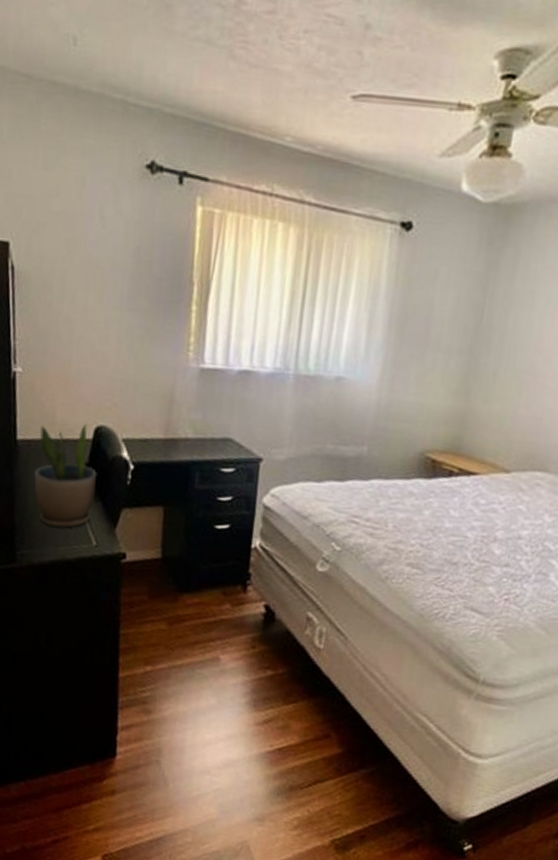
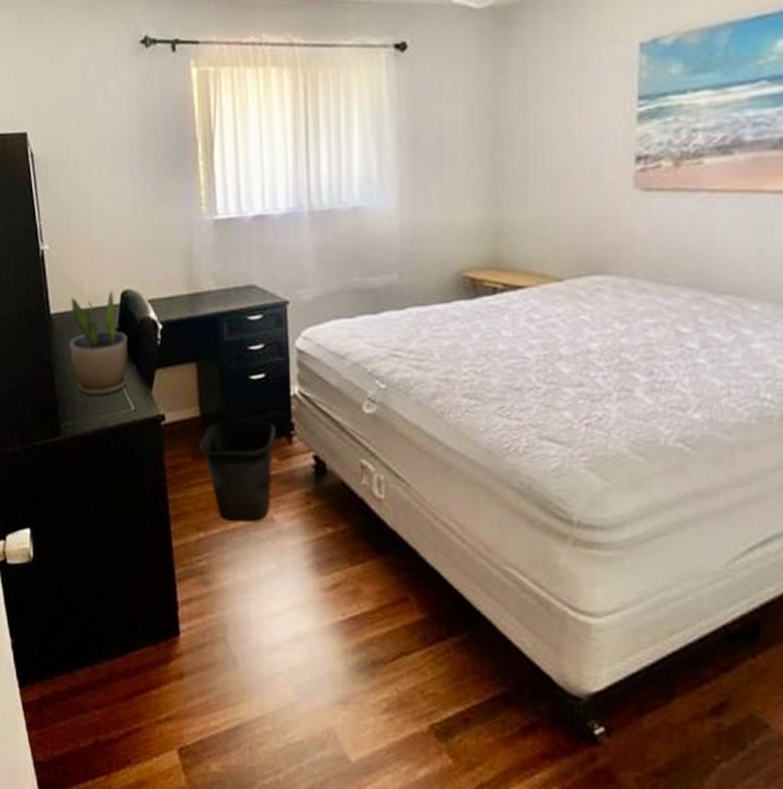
waste bin: none [157,564,233,660] -> present [199,419,276,522]

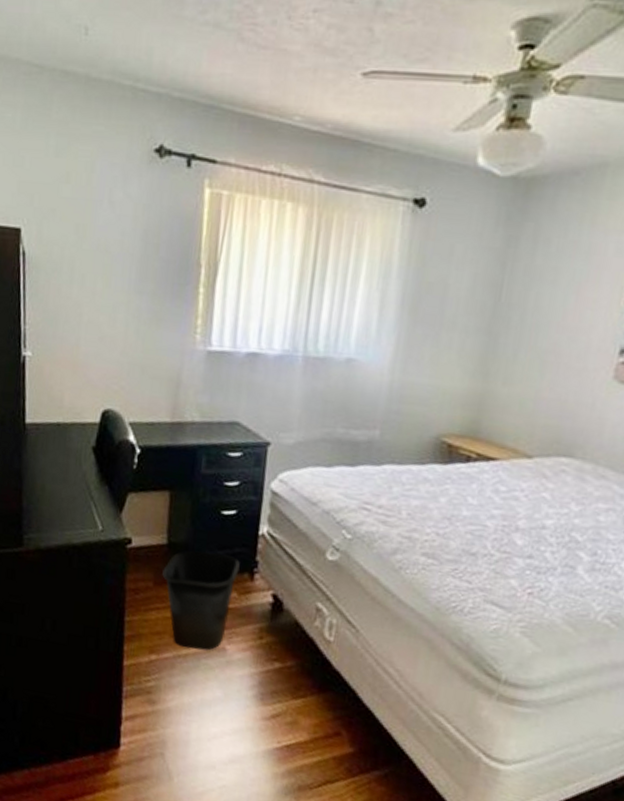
potted plant: present [69,289,129,395] -> none [41,407,104,512]

